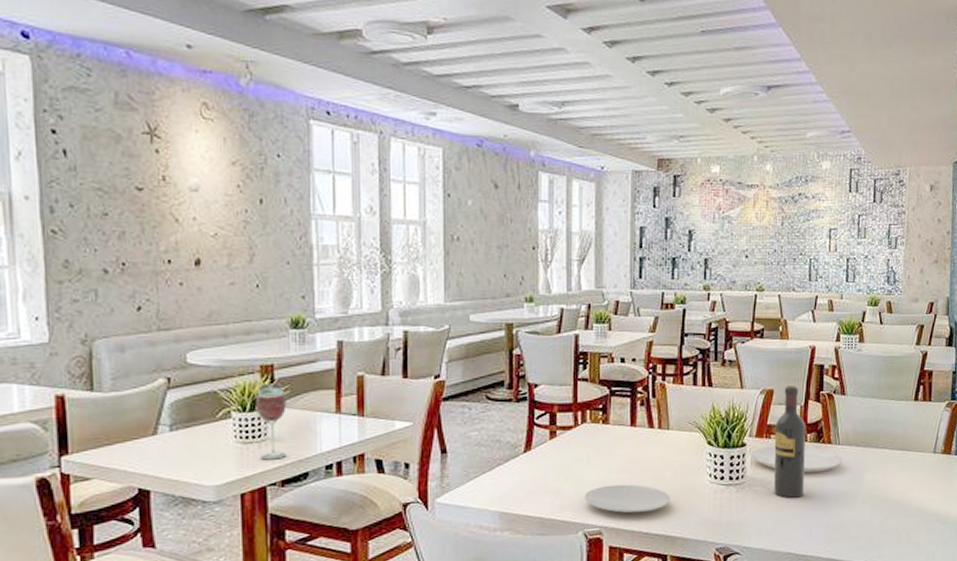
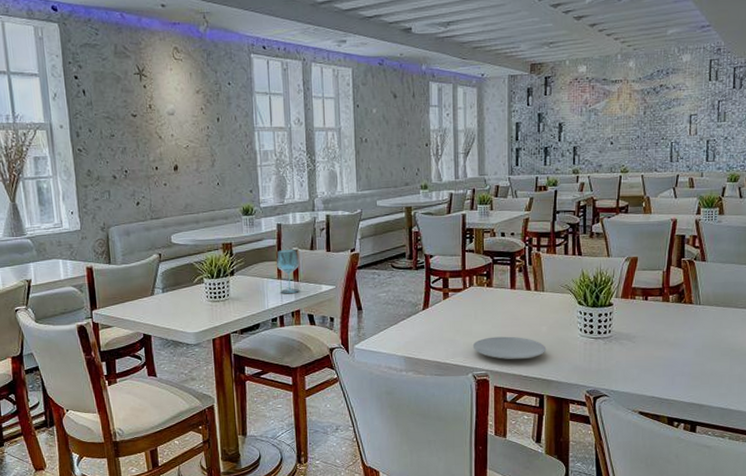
wineglass: present [255,383,286,460] -> none [220,257,243,314]
wine glass: none [334,375,367,432] -> present [276,249,300,293]
plate: present [750,446,843,473] -> none [617,305,703,329]
wine bottle: present [773,385,806,498] -> none [638,254,668,350]

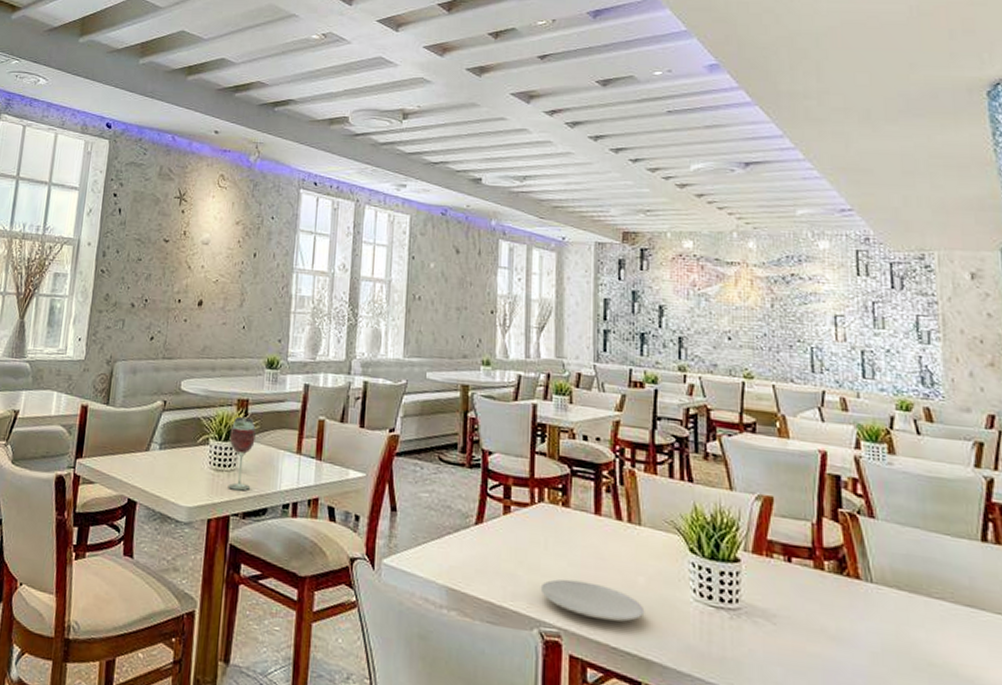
wineglass: none [220,257,243,314] -> present [228,416,256,491]
wine glass: present [276,249,300,293] -> none [296,417,326,475]

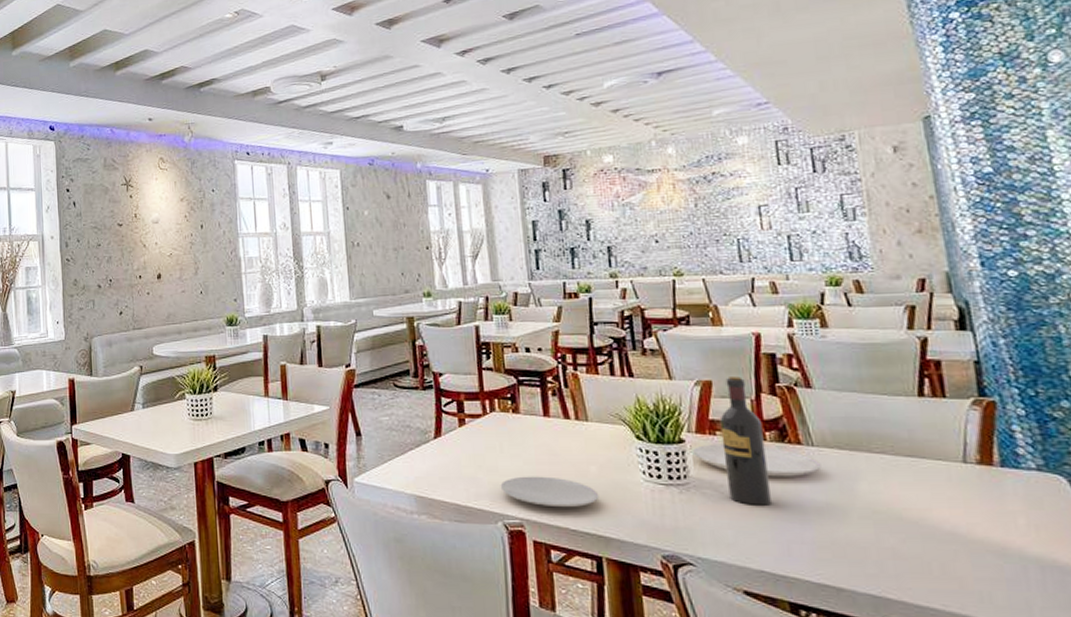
wineglass: present [228,416,256,491] -> none [202,371,227,435]
plate: none [747,567,879,616] -> present [692,444,822,477]
wine bottle: none [778,495,826,644] -> present [719,377,773,506]

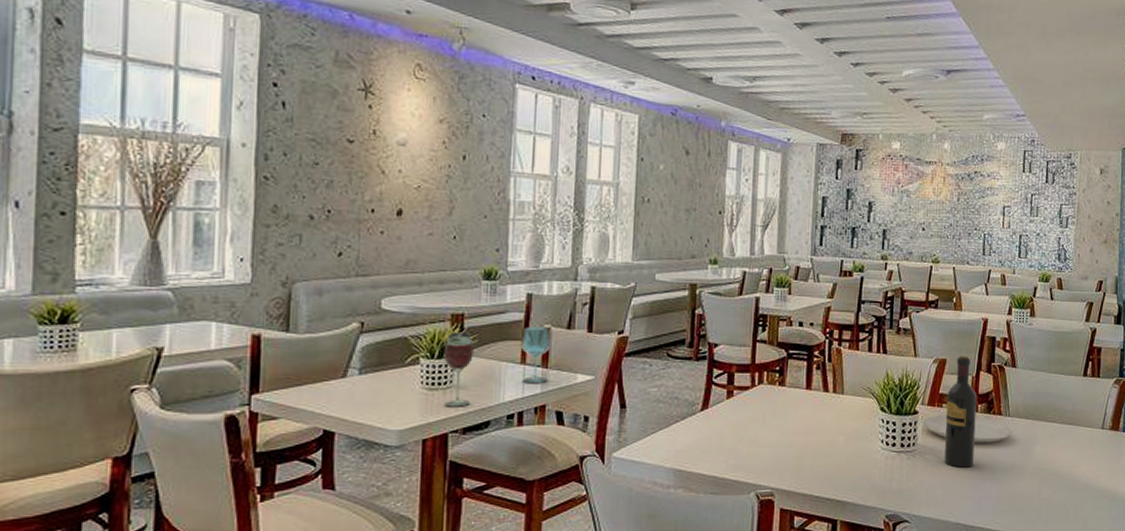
wineglass: none [202,371,227,435] -> present [443,332,474,407]
wine glass: none [262,364,289,413] -> present [520,327,552,382]
plate: present [500,476,600,508] -> none [757,447,843,476]

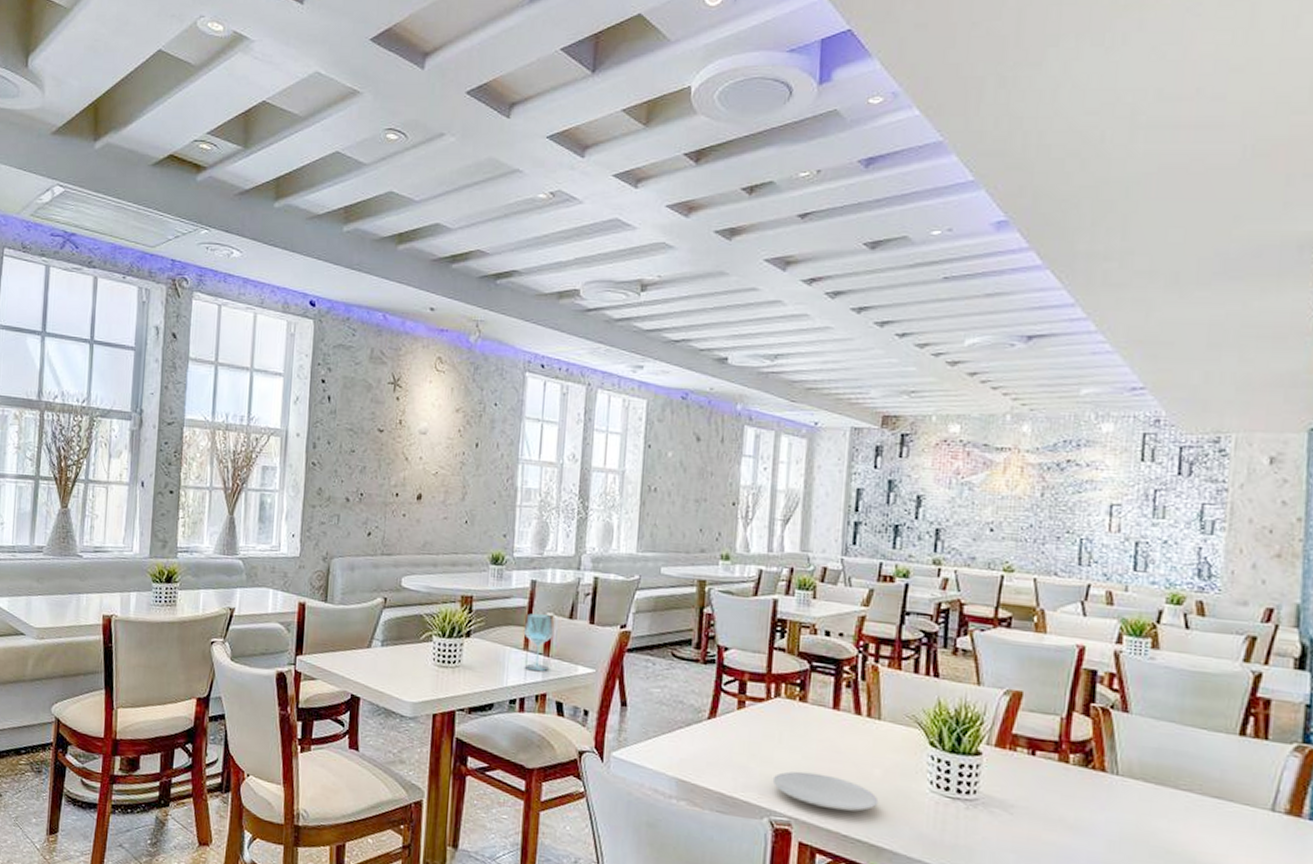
wineglass: present [443,332,474,407] -> none [453,613,481,687]
plate: none [757,447,843,476] -> present [772,771,879,812]
plate: present [922,415,1012,443] -> none [987,760,1122,806]
wine bottle: present [944,356,977,468] -> none [1018,690,1068,833]

